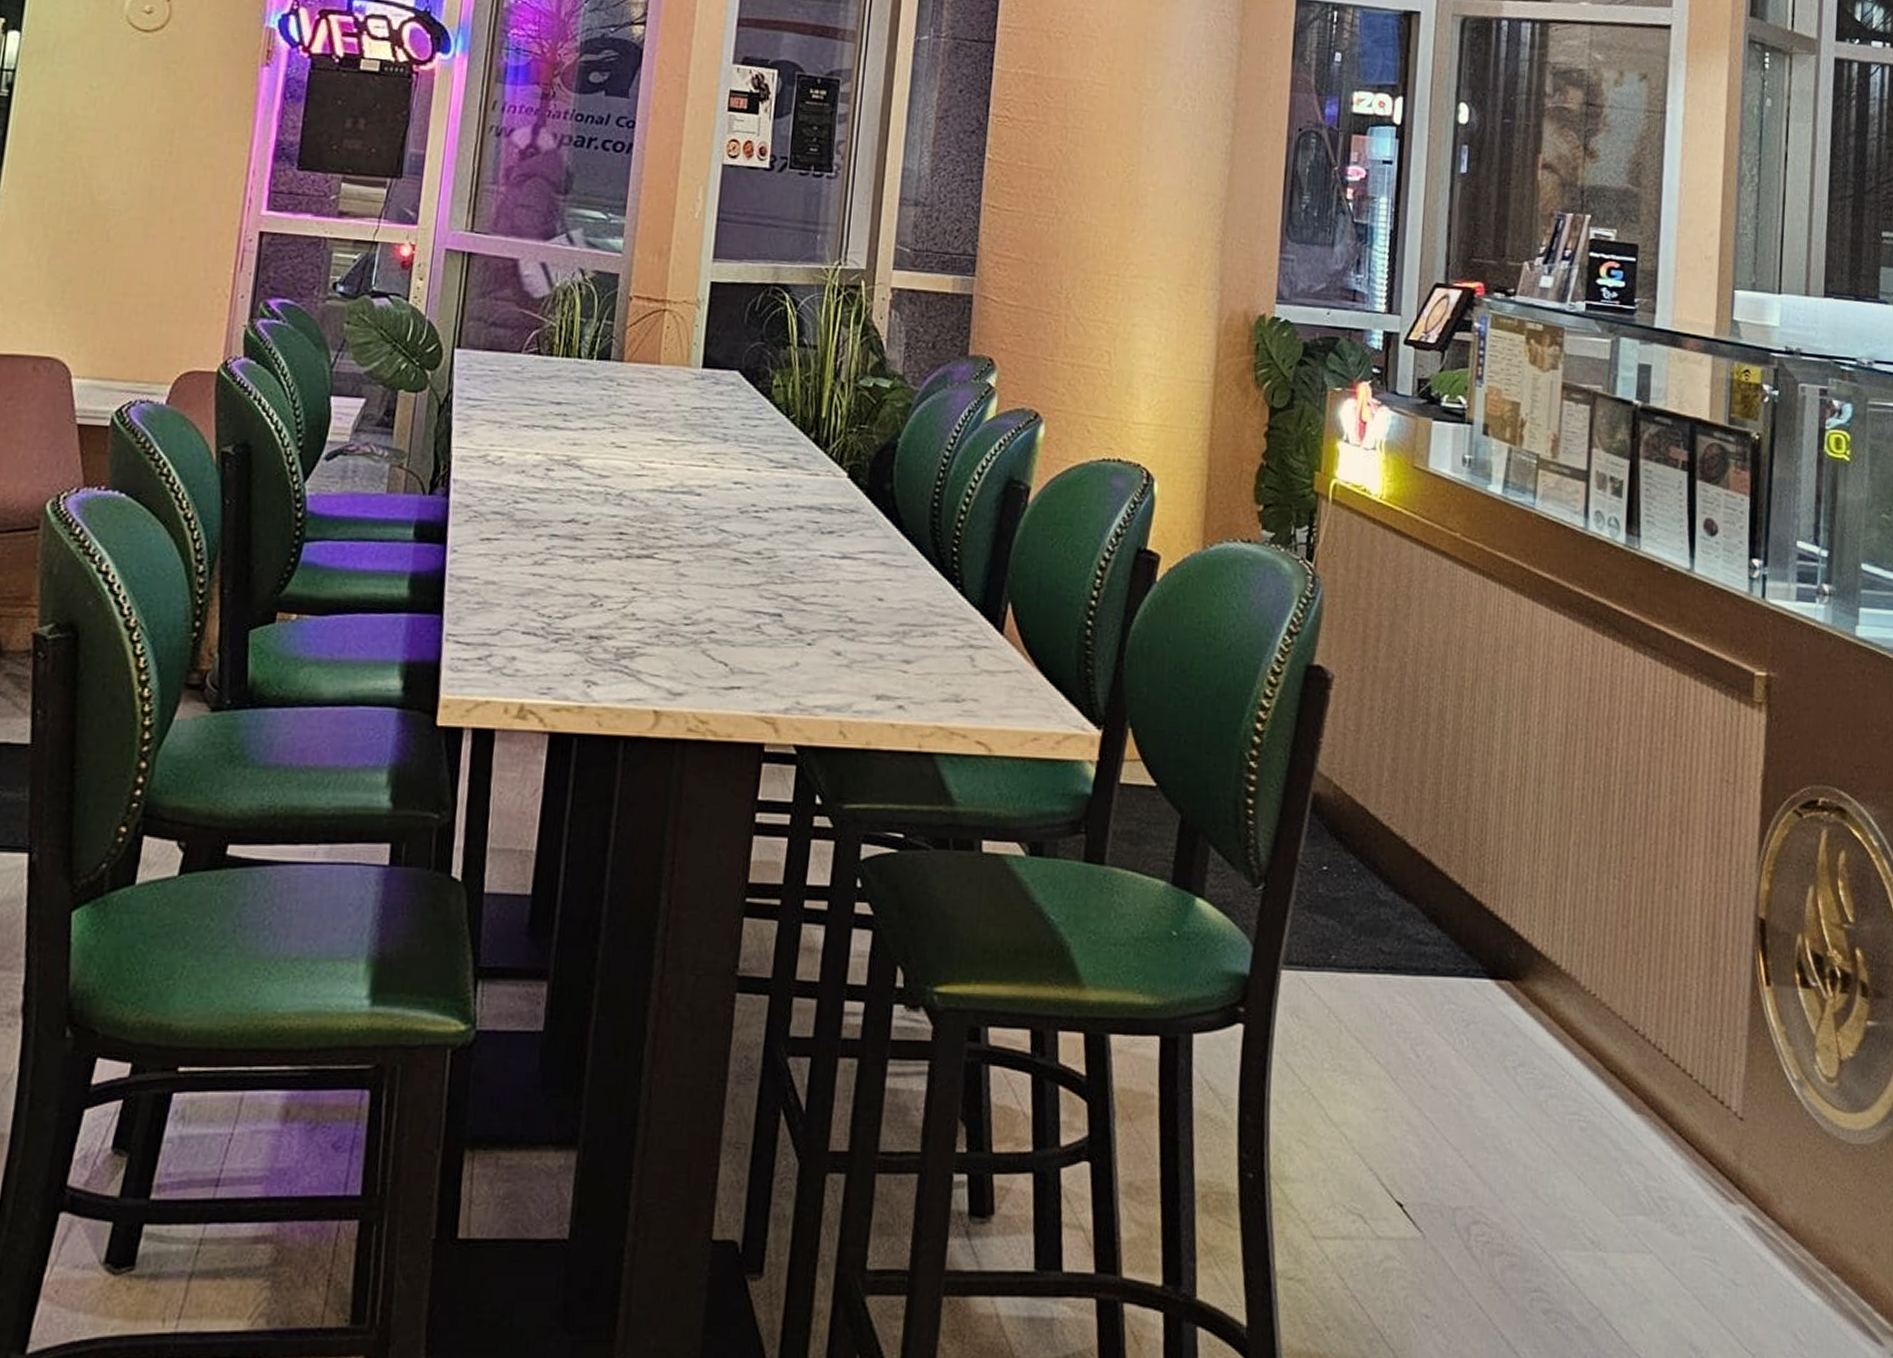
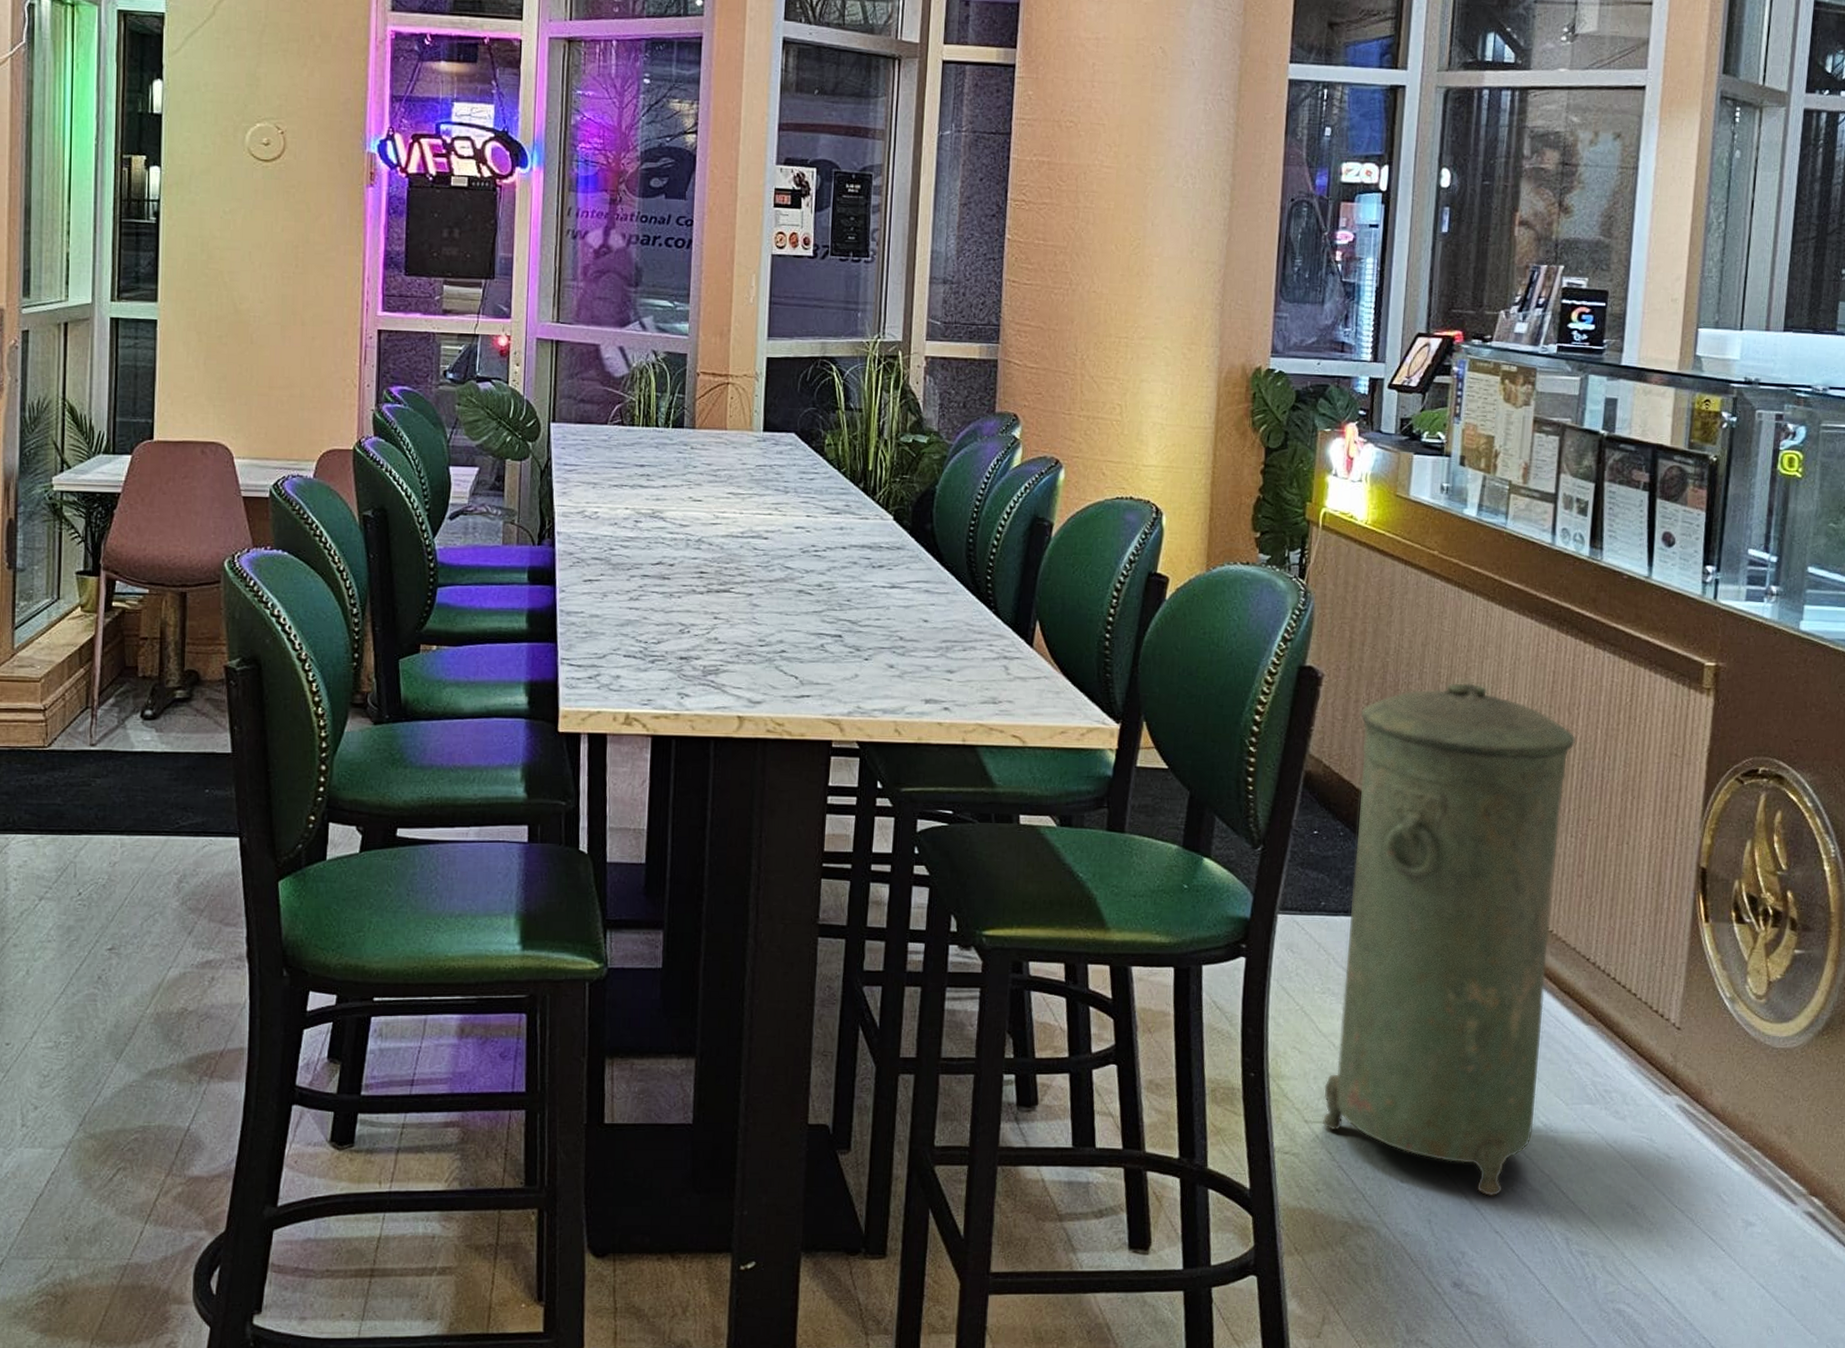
trash can: none [1332,689,1617,1337] -> present [1322,683,1576,1197]

